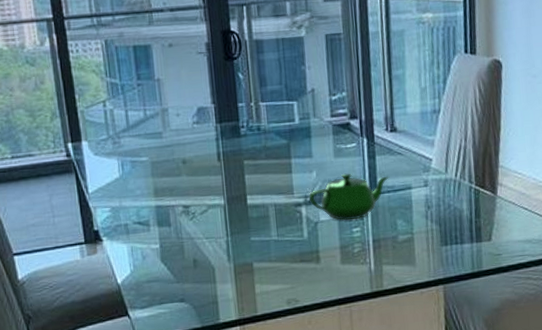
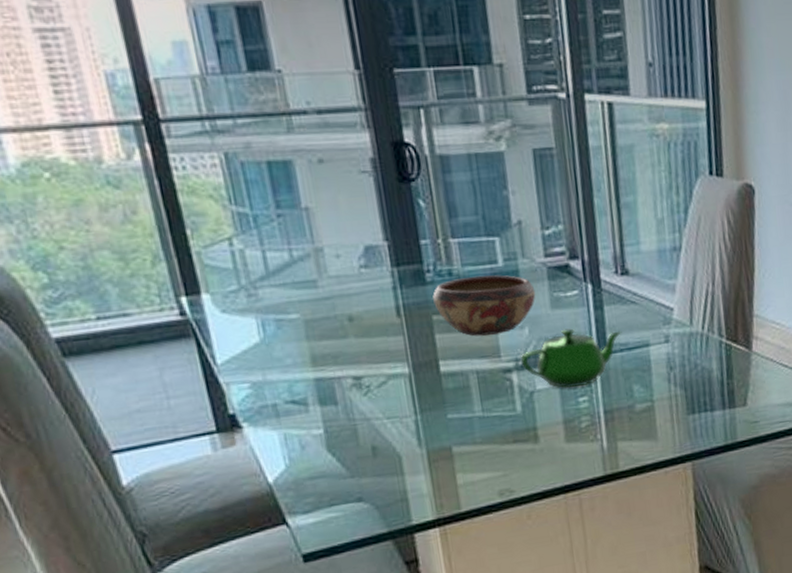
decorative bowl: none [245,130,323,177] -> present [433,275,536,336]

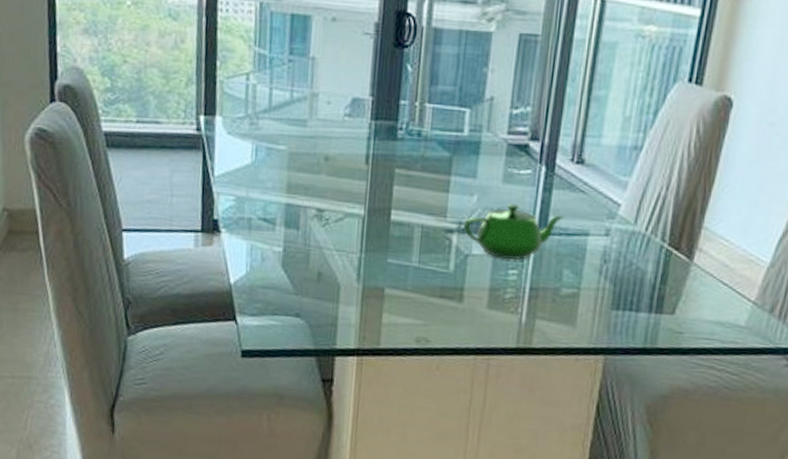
decorative bowl: present [433,275,536,336] -> none [399,140,492,196]

